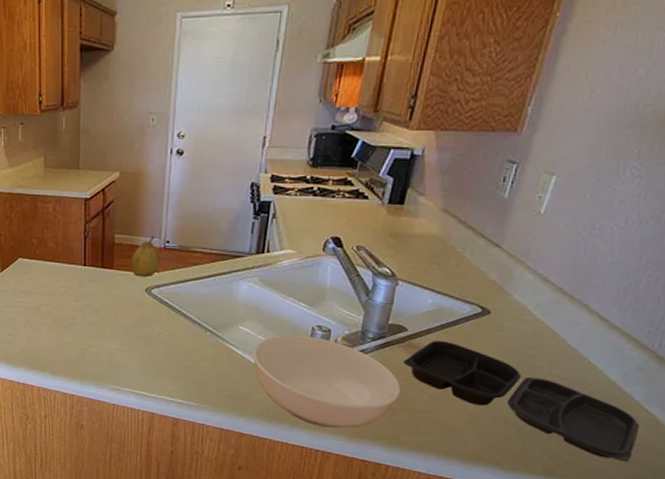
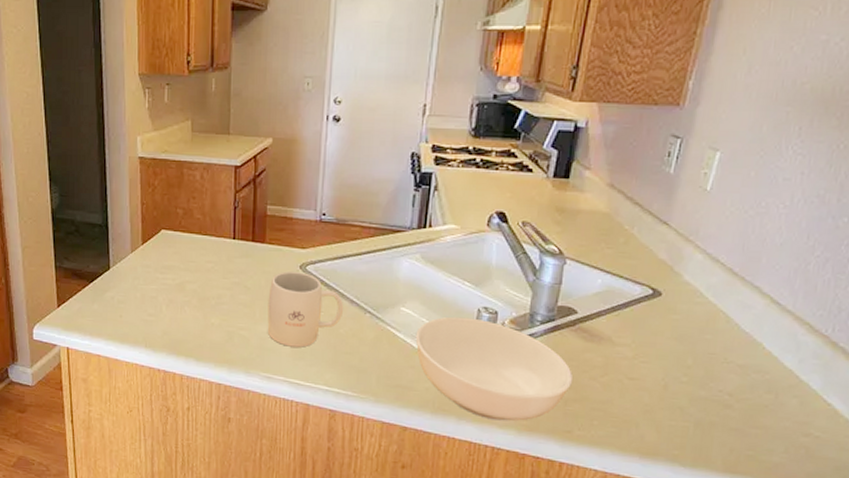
mug: none [115,294,186,363] -> present [267,271,344,348]
fruit: present [130,236,160,278] -> none [283,208,316,253]
food container: present [403,340,640,463] -> none [574,323,819,458]

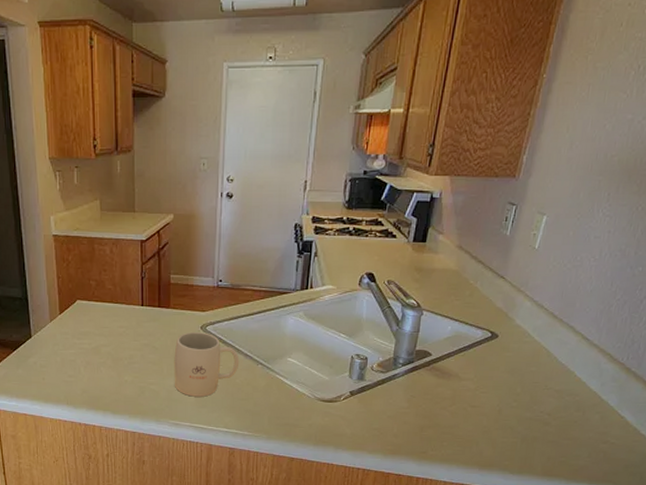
bowl: present [415,316,574,421] -> none [300,364,428,447]

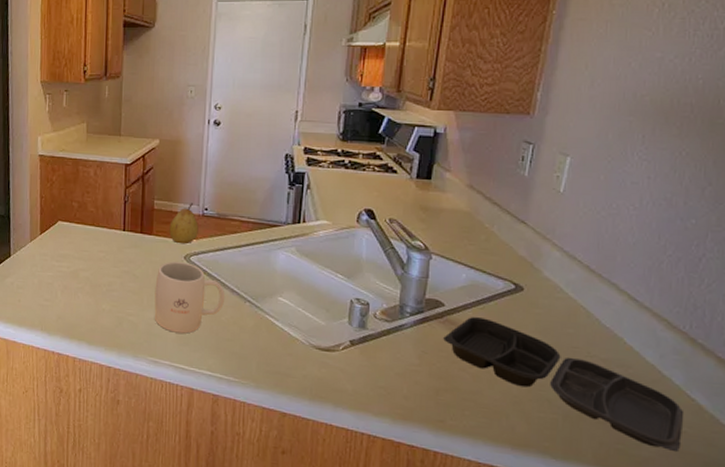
fruit: none [186,275,214,315] -> present [169,203,199,245]
food container: none [429,362,615,460] -> present [443,316,685,453]

